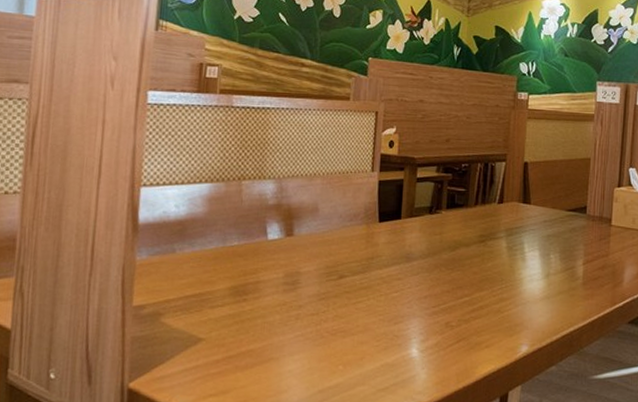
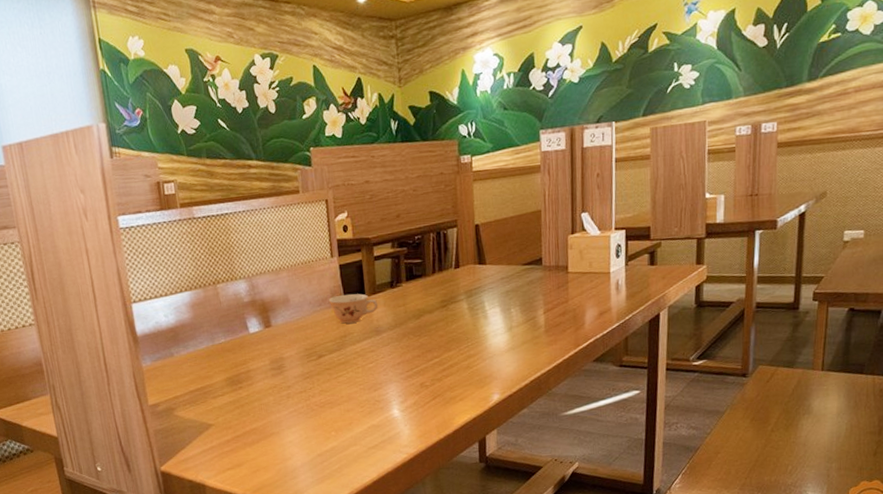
teacup: none [360,212,414,245] -> present [328,293,379,324]

